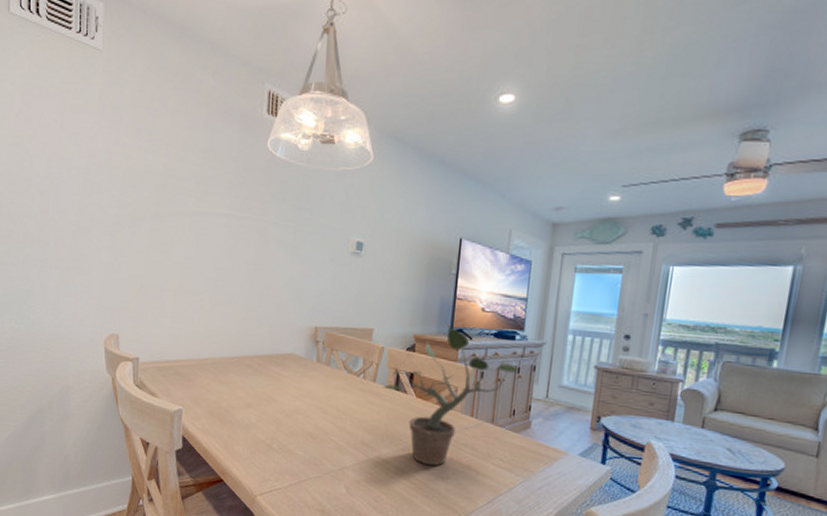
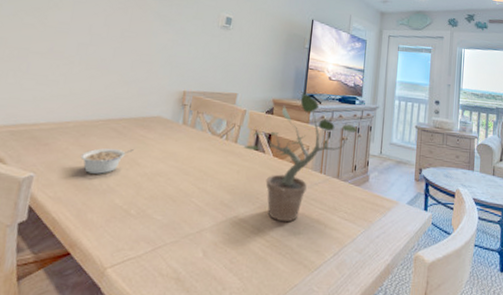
legume: none [221,384,270,410] -> present [80,148,133,174]

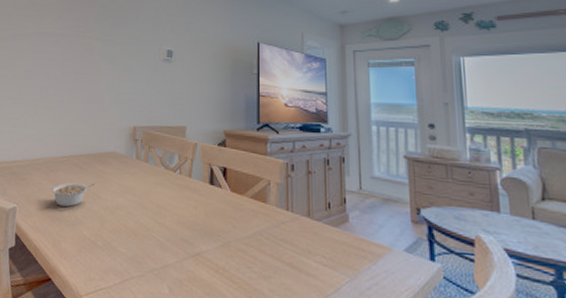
potted plant: present [243,92,357,223] -> none [198,121,326,264]

